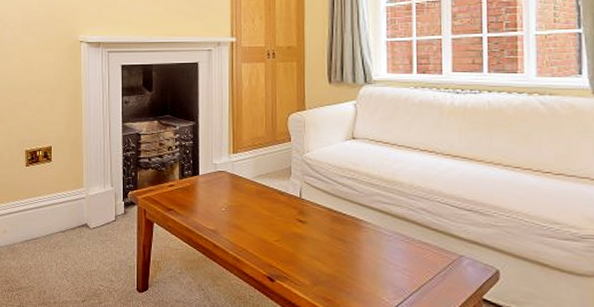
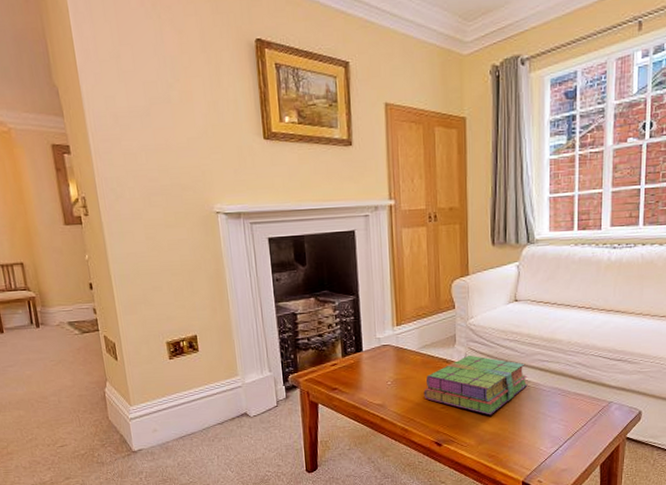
stack of books: none [257,189,367,255] -> present [423,355,528,415]

